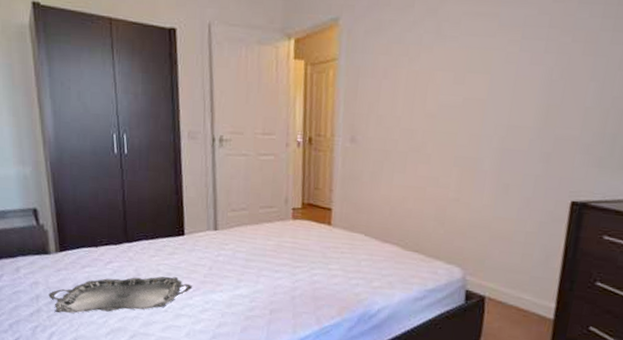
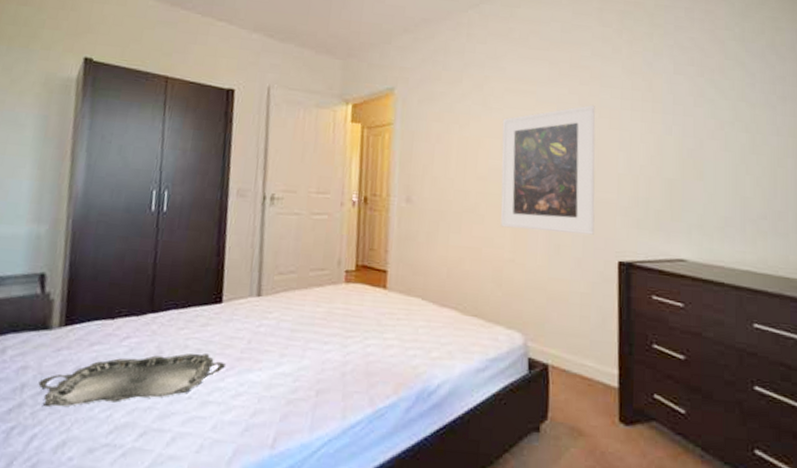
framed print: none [447,26,569,174] -> present [500,104,596,235]

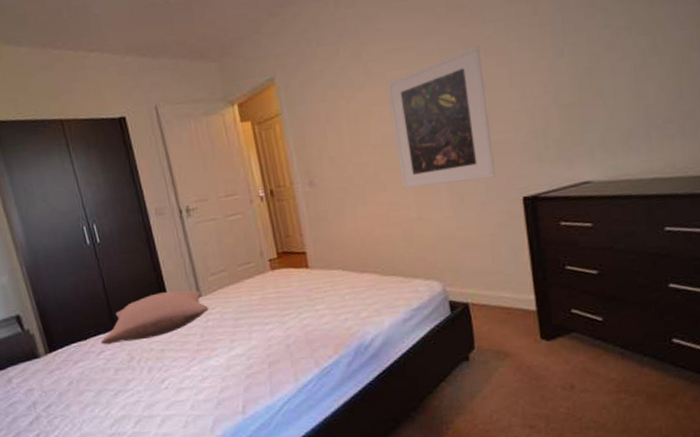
serving tray: present [38,353,225,407] -> none [45,352,188,416]
pillow: none [129,281,265,333] -> present [100,290,209,345]

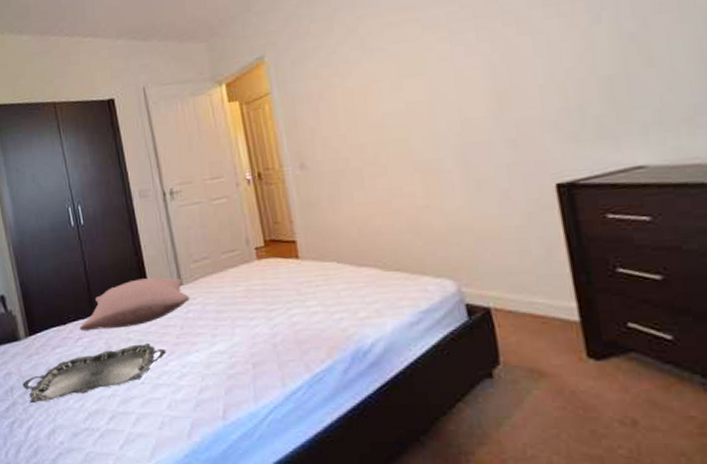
serving tray: none [45,352,188,416] -> present [22,343,166,404]
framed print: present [386,45,495,190] -> none [387,13,520,174]

